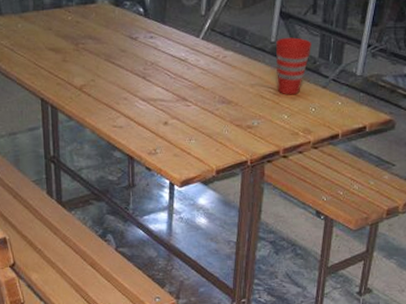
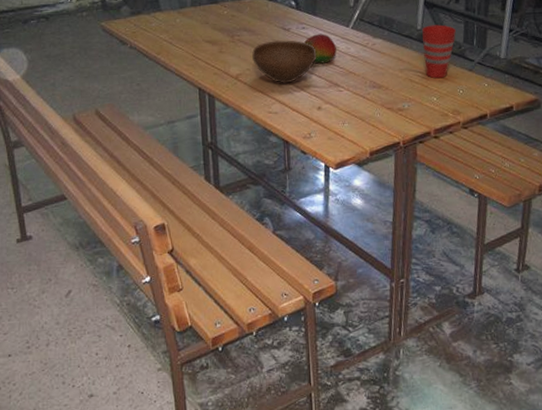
bowl: none [97,50,165,97] -> present [252,40,317,84]
fruit: none [152,44,185,76] -> present [304,34,337,64]

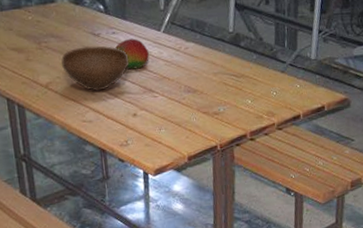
cup: present [422,24,456,79] -> none [234,27,267,81]

